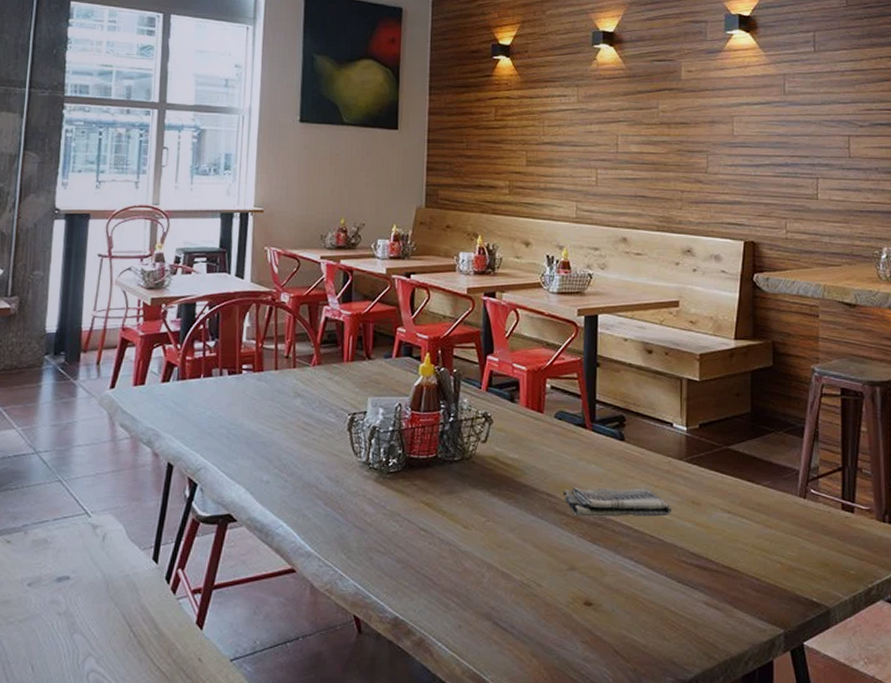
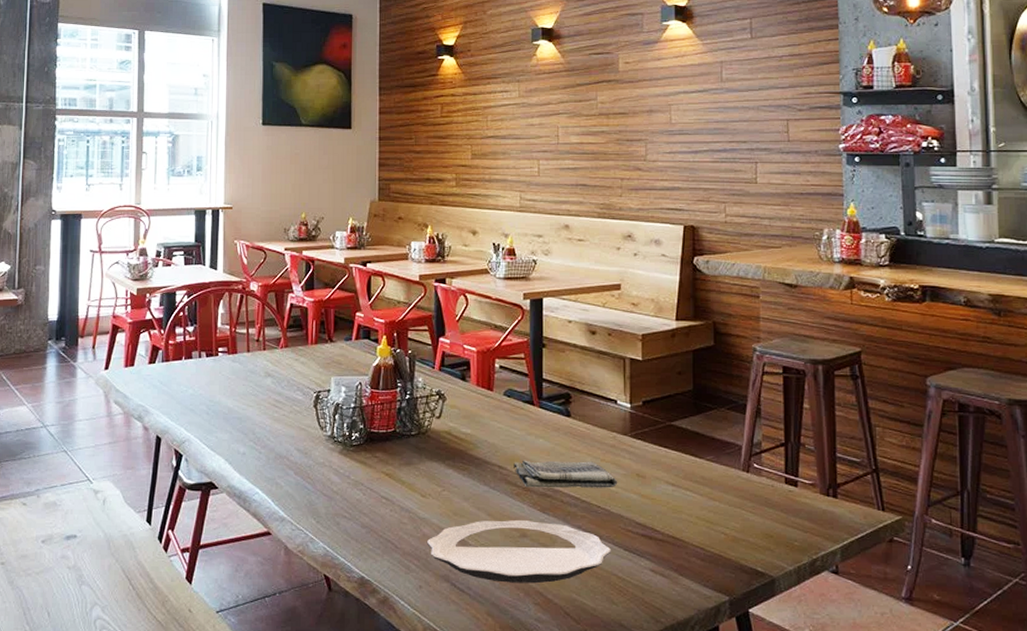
plate: none [468,551,664,620] -> present [427,519,611,584]

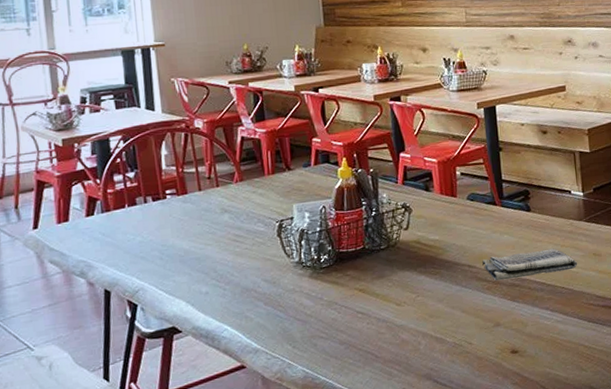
plate: present [427,519,611,584] -> none [406,308,577,372]

